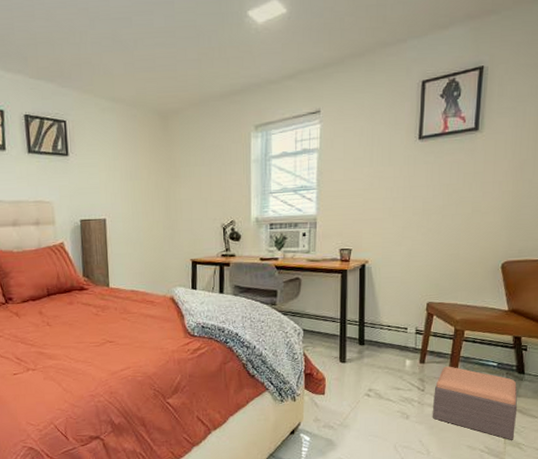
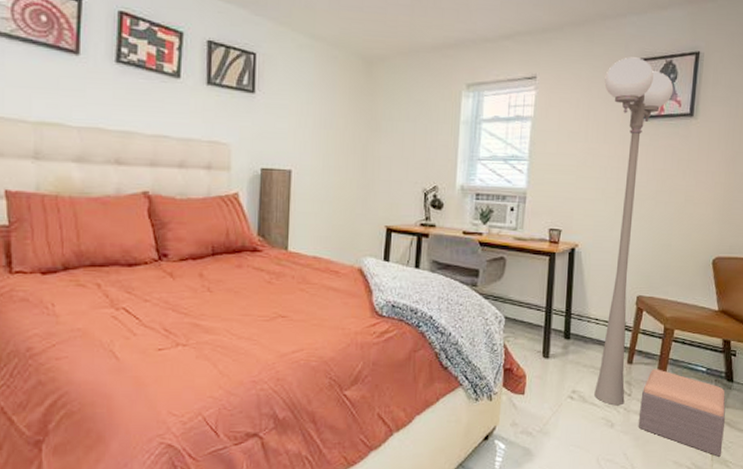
floor lamp: none [387,80,457,400] -> present [594,57,674,406]

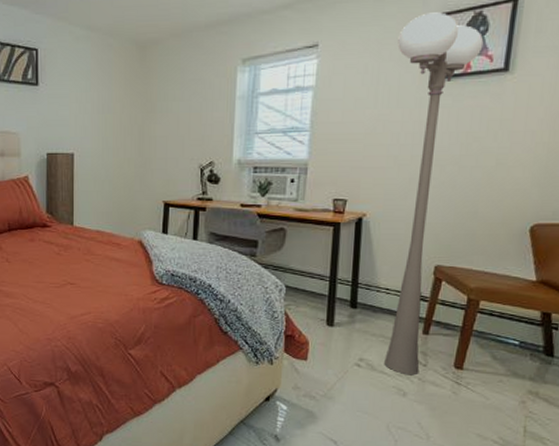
footstool: present [638,369,726,457] -> none [434,340,544,433]

